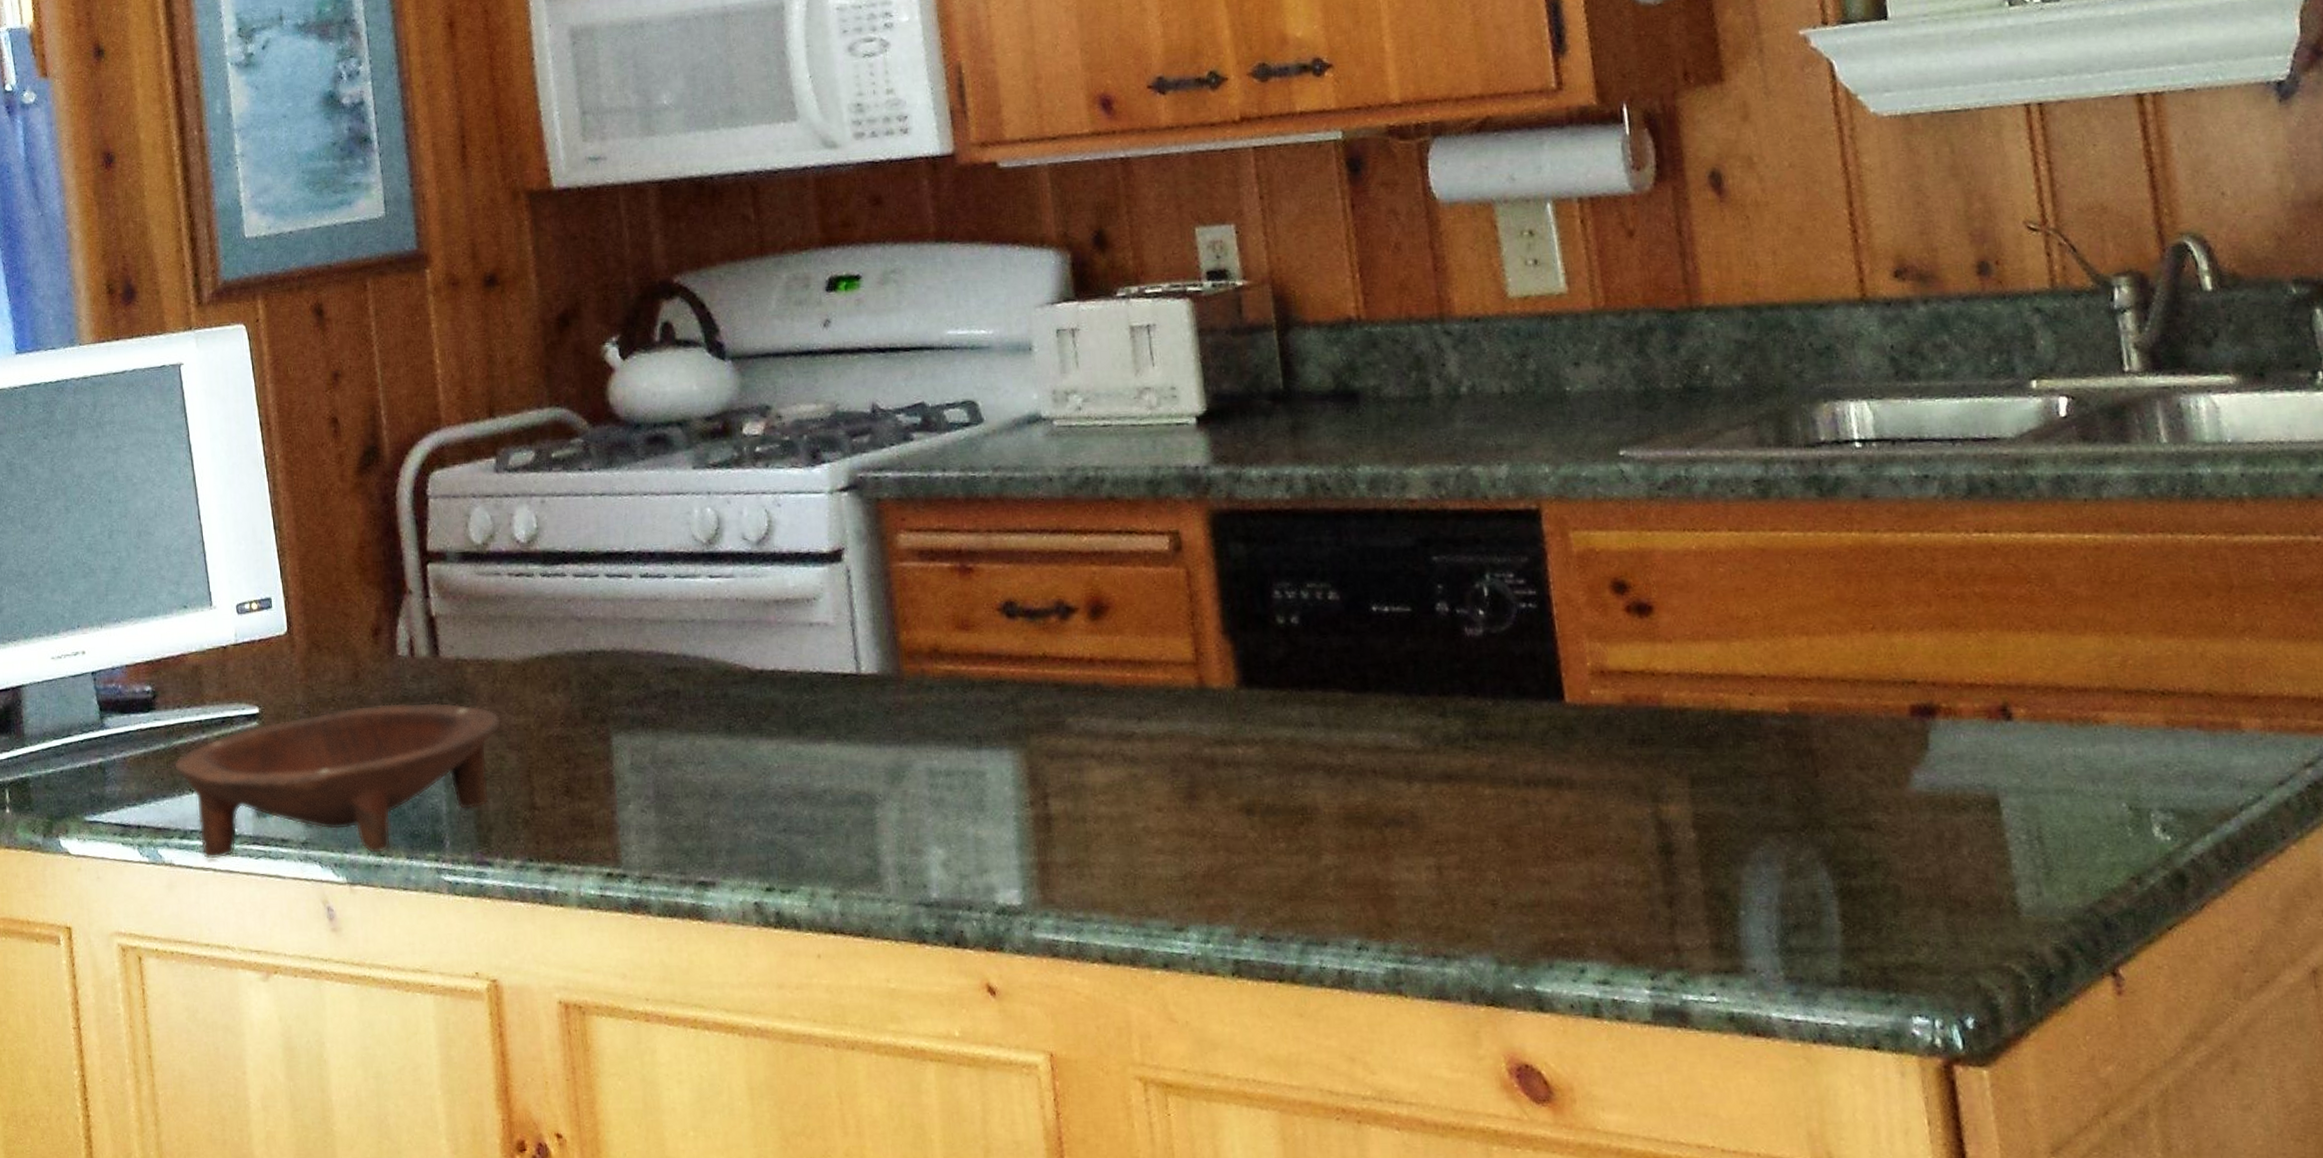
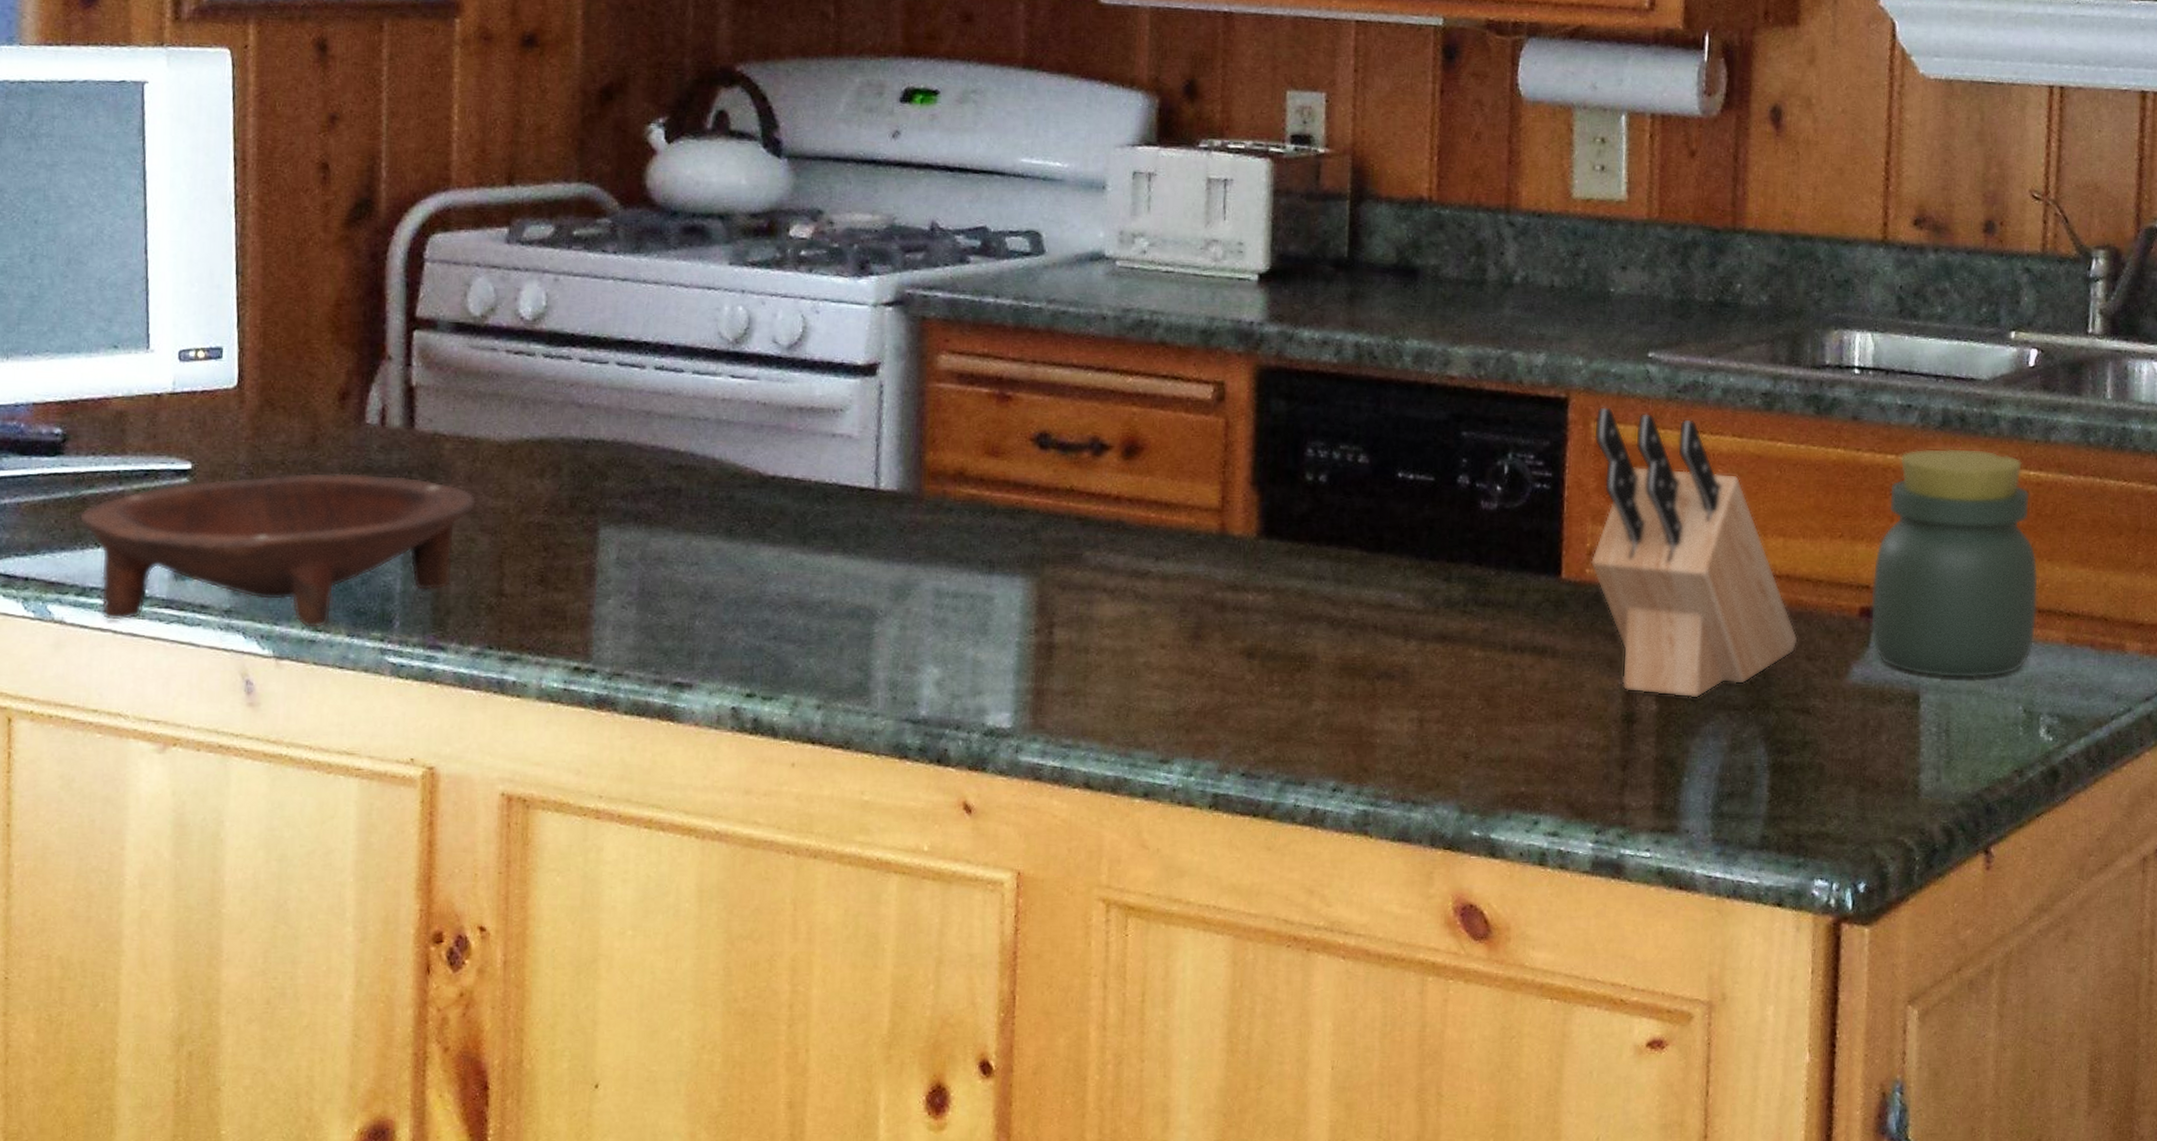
knife block: none [1572,513,1844,823] -> present [1590,406,1798,698]
jar: none [1916,516,2127,777] -> present [1870,448,2039,679]

